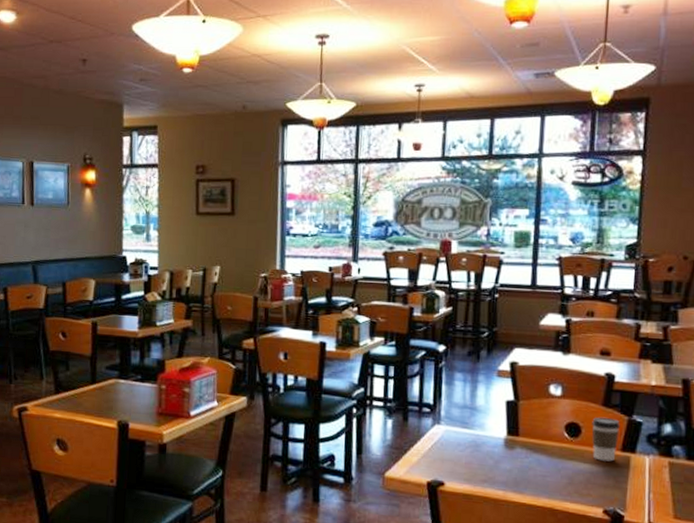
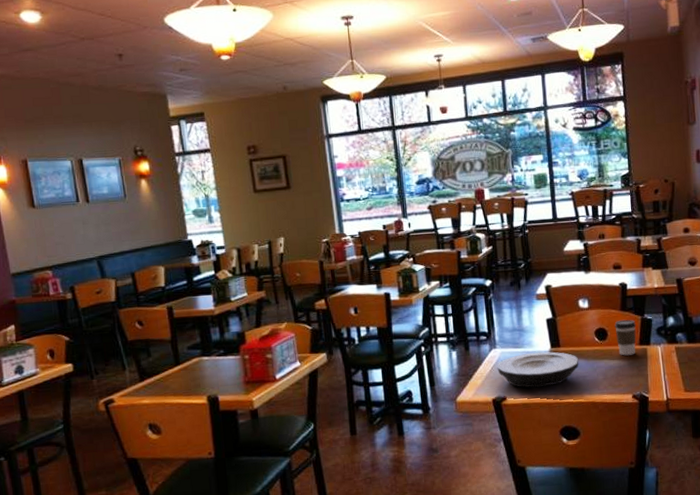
plate: none [438,436,540,479] -> present [497,351,579,388]

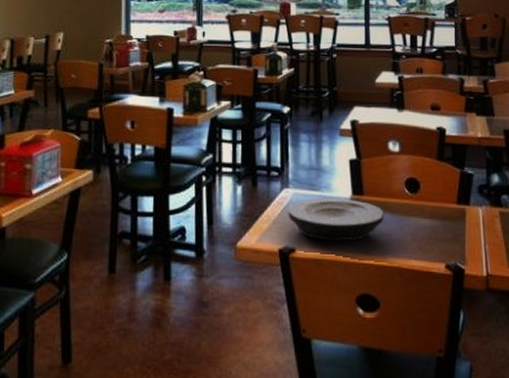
coffee cup: present [615,319,637,356] -> none [429,171,455,215]

